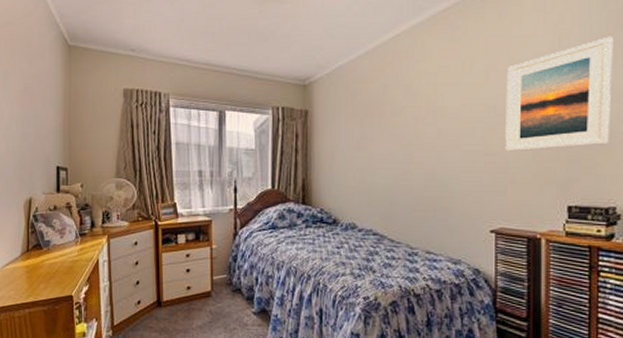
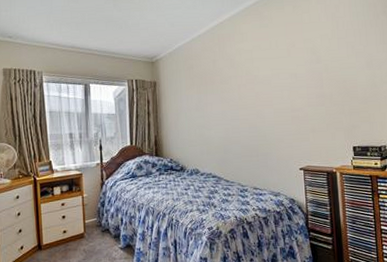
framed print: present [505,36,613,152] -> none [303,22,377,108]

